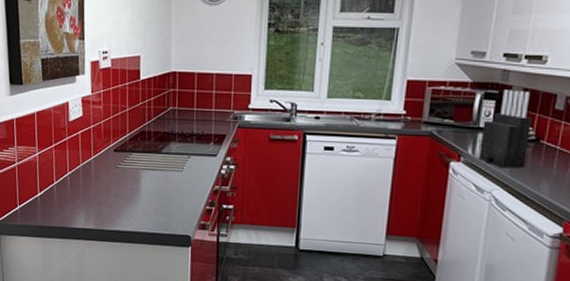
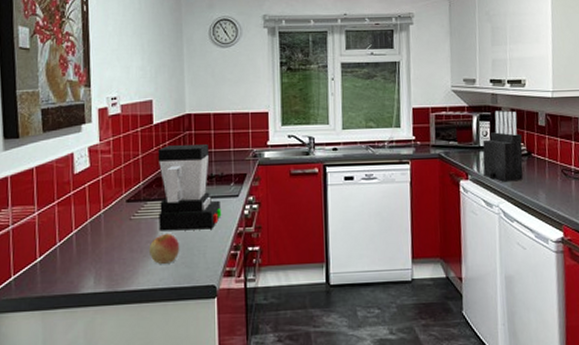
apple: none [132,183,160,211] -> present [148,233,180,264]
coffee maker: none [141,102,200,184] -> present [157,144,222,232]

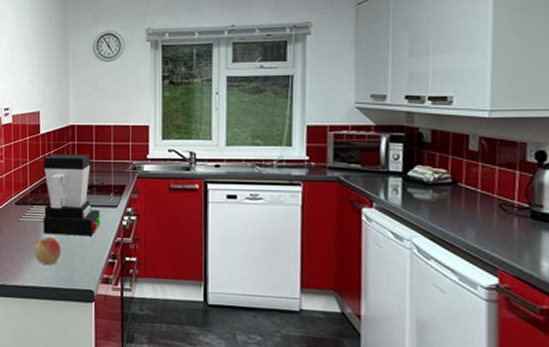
knife block: present [482,111,523,182] -> none [392,132,447,214]

